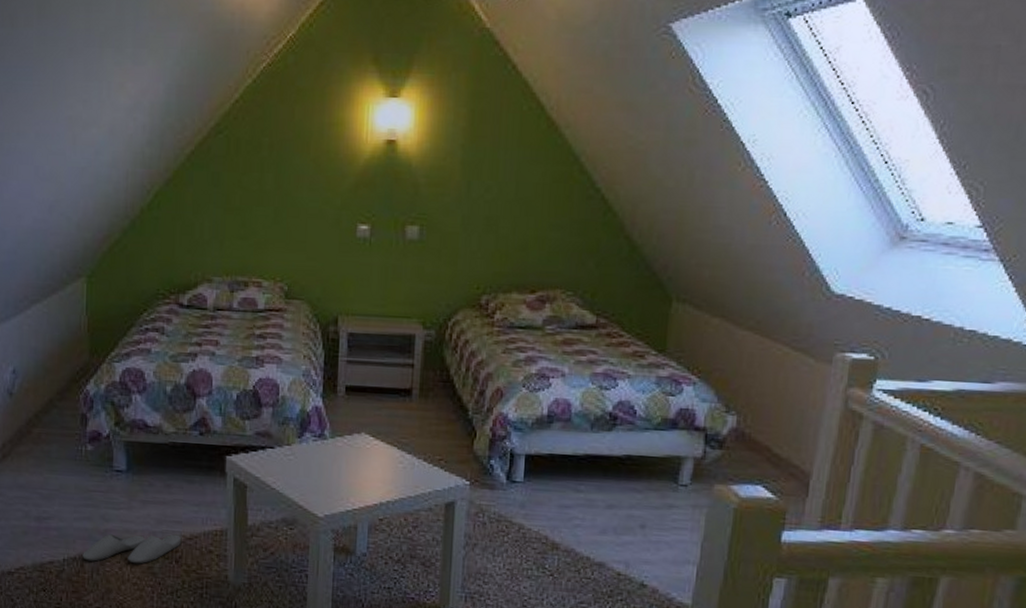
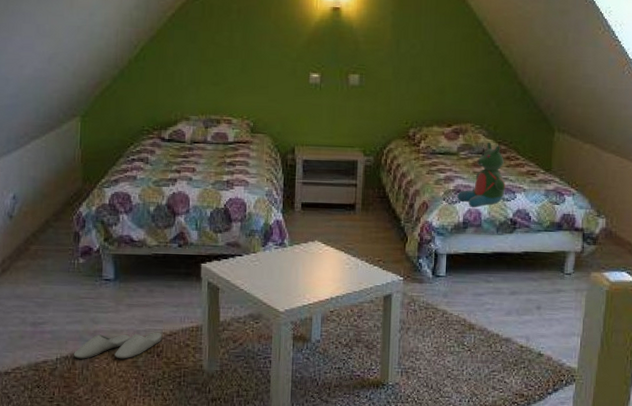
stuffed animal: none [541,313,605,398] -> present [457,142,506,208]

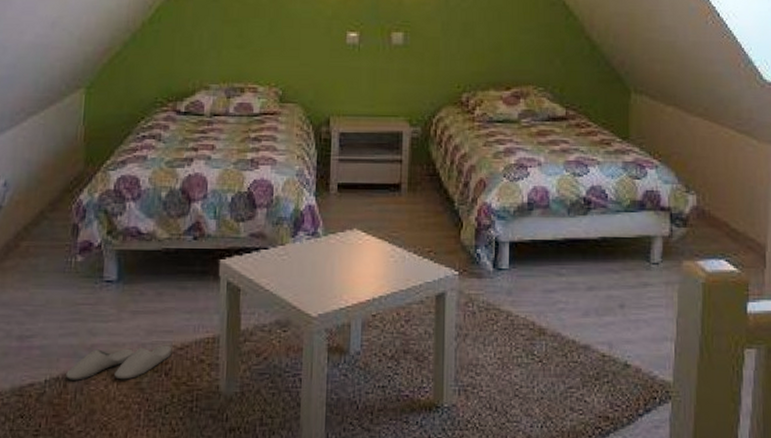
stuffed animal: present [457,142,506,208] -> none [520,106,577,186]

